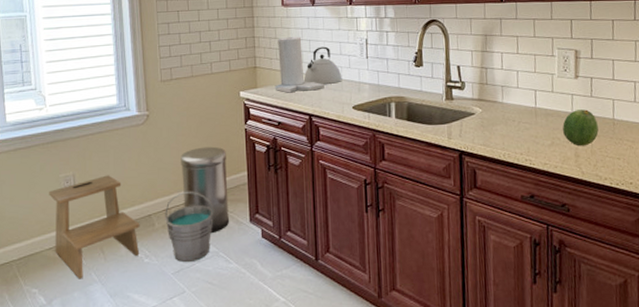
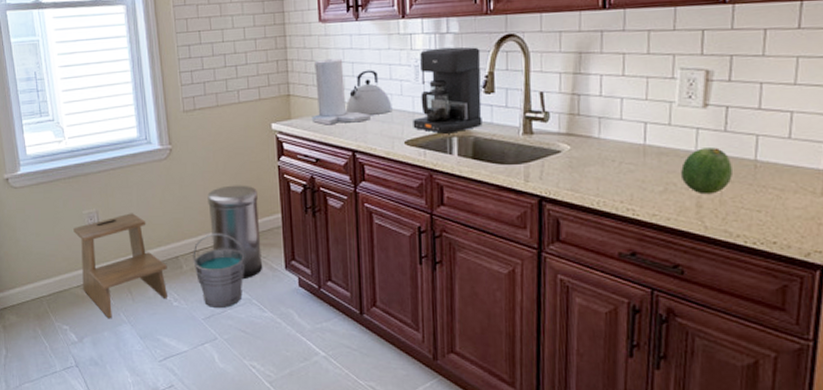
coffee maker: none [359,29,414,100] -> present [413,46,482,134]

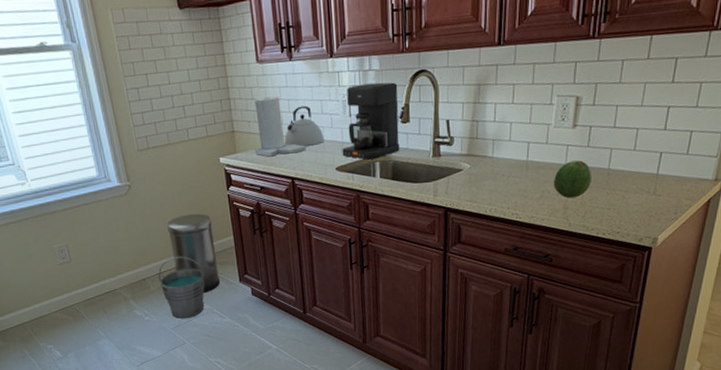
step stool: present [73,213,168,319] -> none [46,244,140,336]

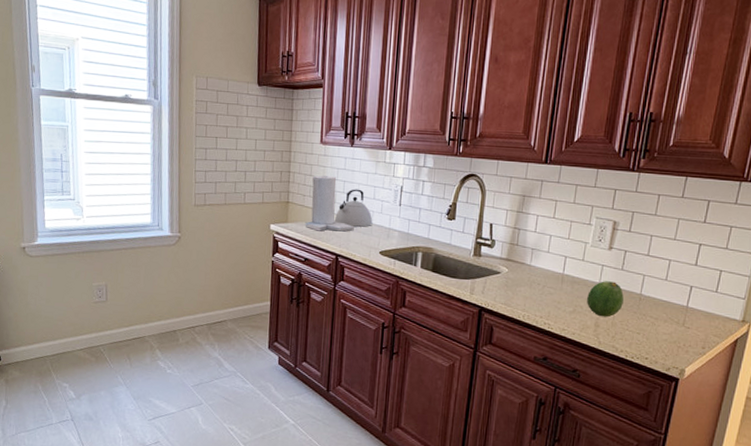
bucket: present [158,256,206,319] -> none [189,313,236,378]
pedal bin: present [167,213,220,294] -> none [207,273,252,355]
coffee maker: present [342,82,400,160] -> none [388,178,448,249]

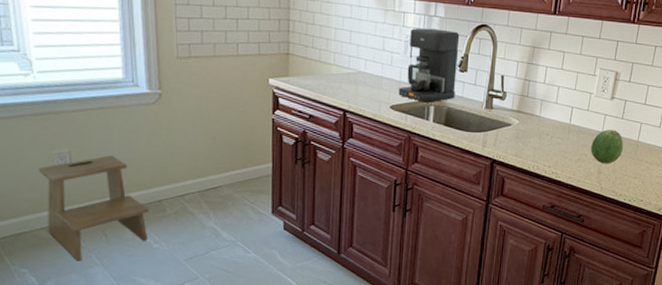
step stool: none [82,289,165,380] -> present [39,155,149,261]
paper towel: present [305,175,354,232] -> none [308,24,363,86]
kettle: present [334,189,373,227] -> none [340,39,383,80]
coffee maker: none [388,178,448,249] -> present [398,28,460,103]

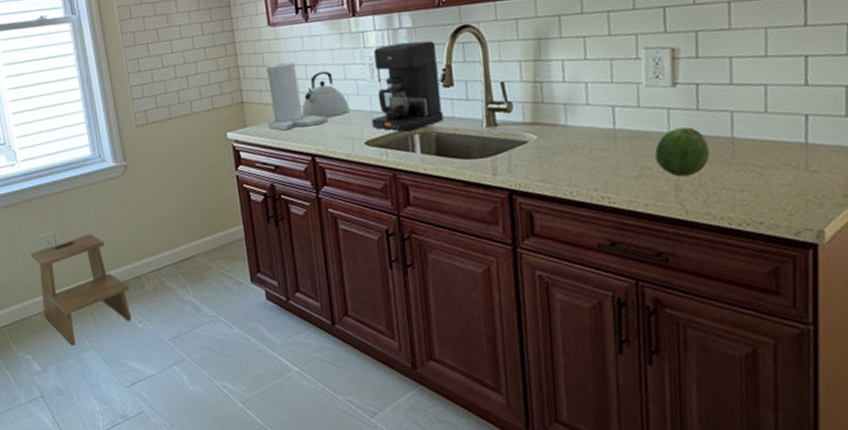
paper towel: none [308,24,363,86] -> present [266,62,328,131]
kettle: none [340,39,383,80] -> present [301,71,350,118]

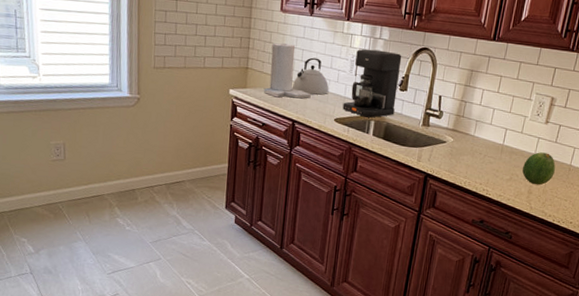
step stool: present [31,234,132,346] -> none [40,148,124,236]

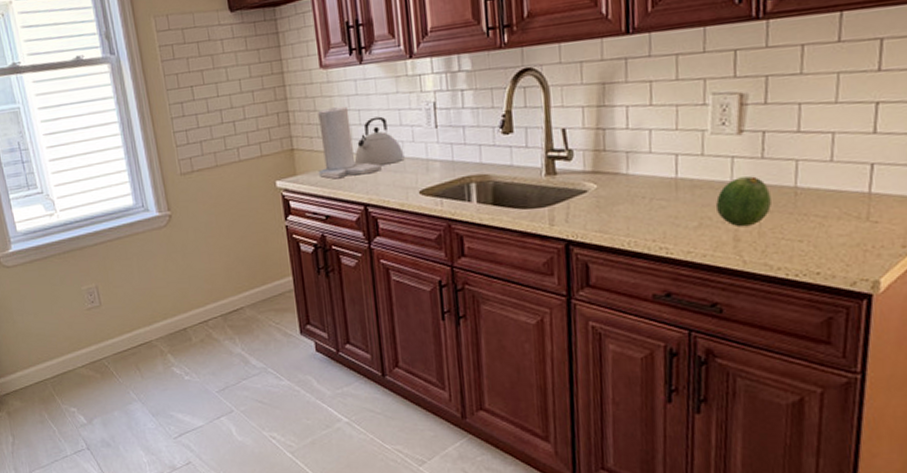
coffee maker: present [342,49,402,118] -> none [427,84,502,181]

